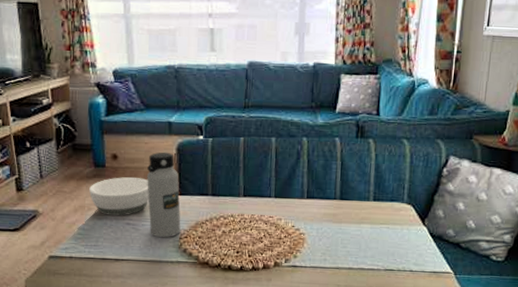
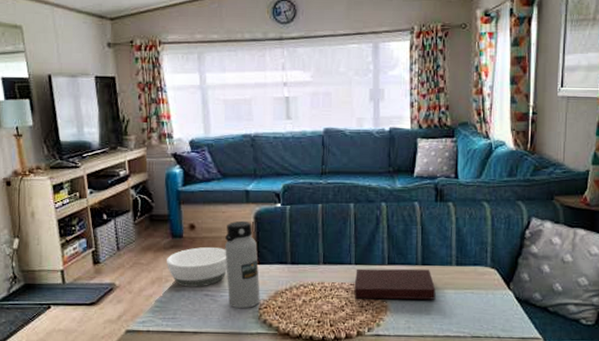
notebook: none [272,201,353,234] -> present [354,268,436,300]

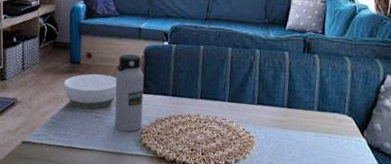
notebook: present [354,268,436,300] -> none [225,105,298,140]

